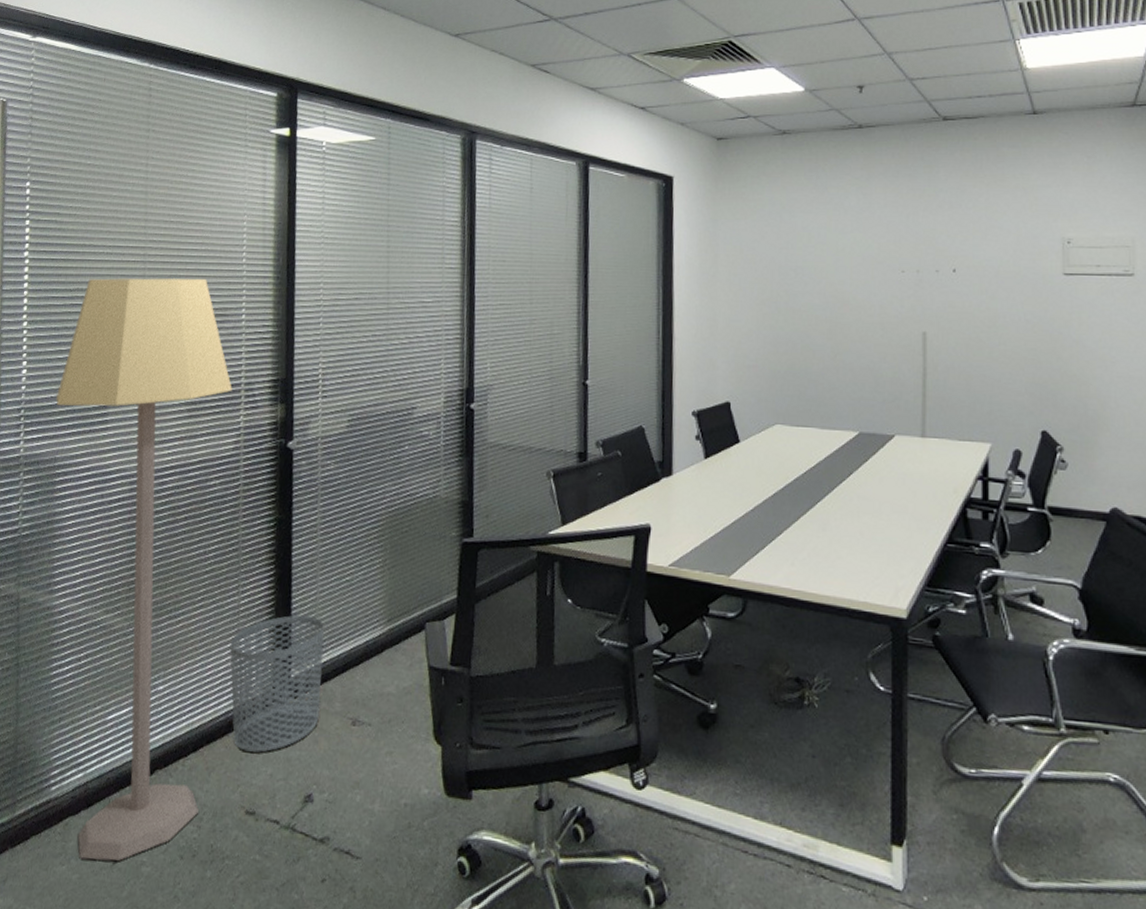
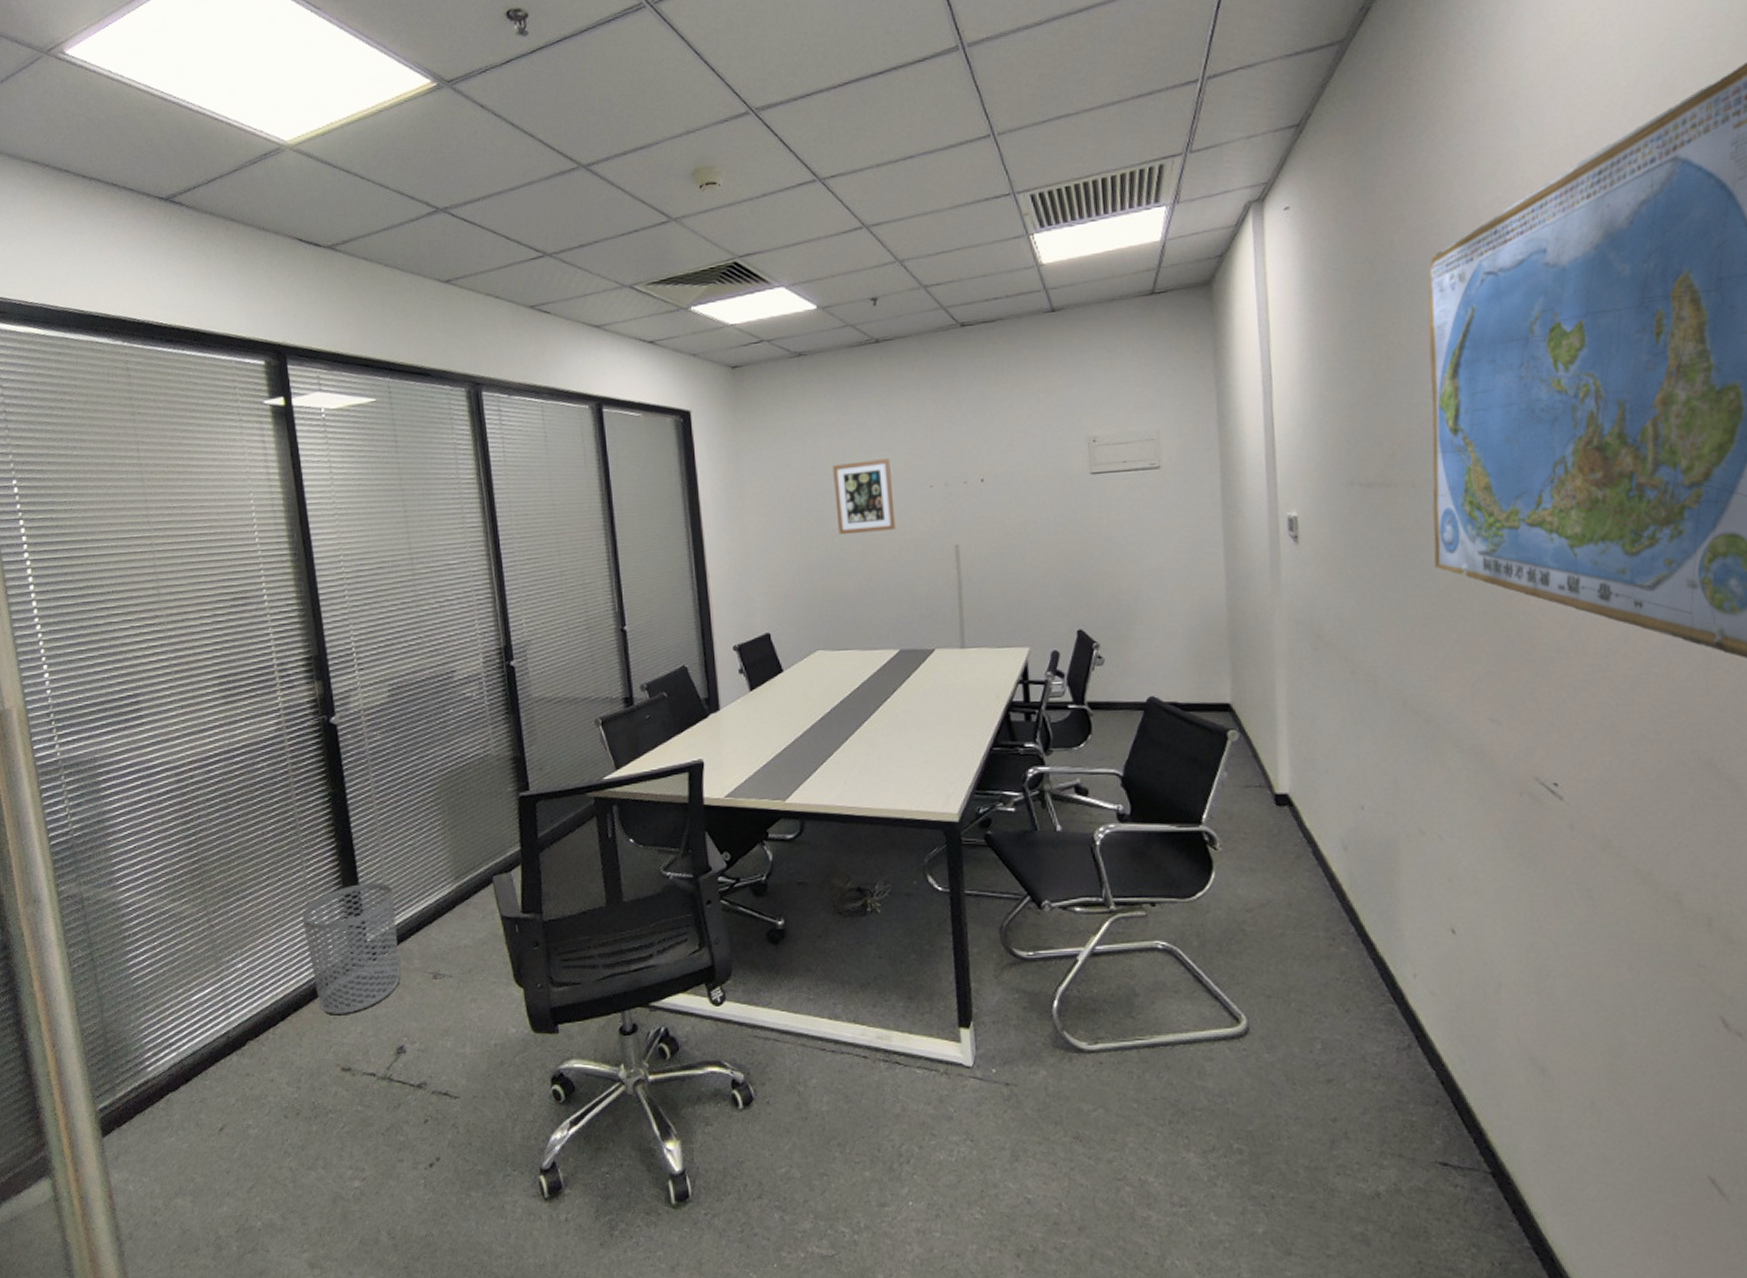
lamp: present [56,278,232,861] -> none [84,562,296,1129]
wall art: none [806,240,865,312] -> present [833,459,896,534]

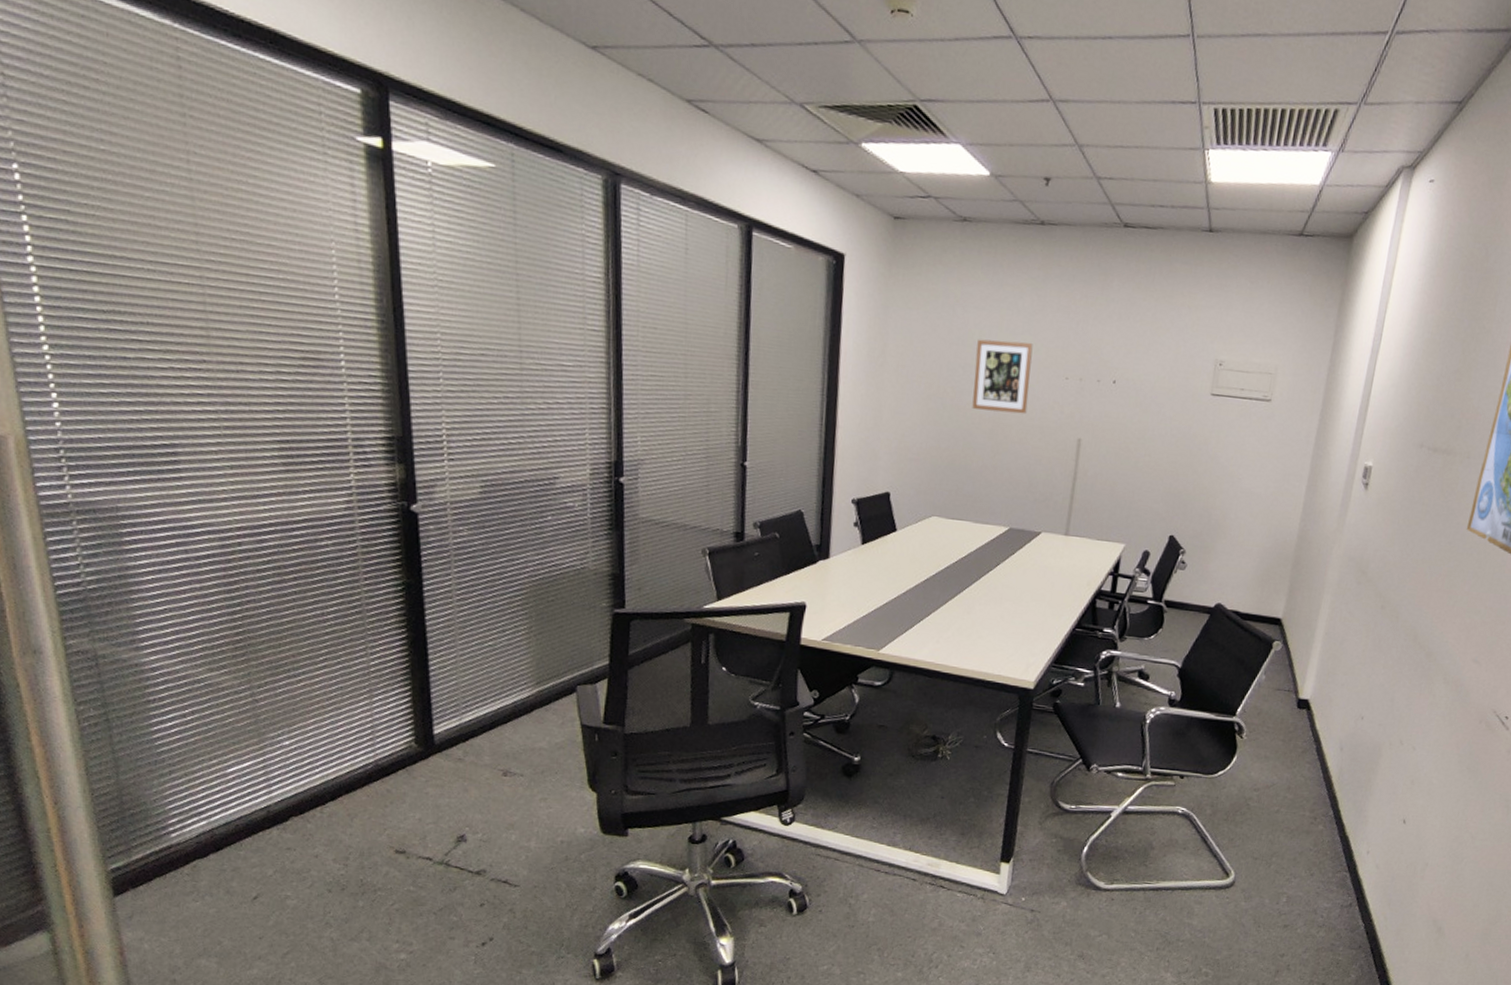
waste bin: present [302,882,400,1014] -> none [362,676,468,800]

